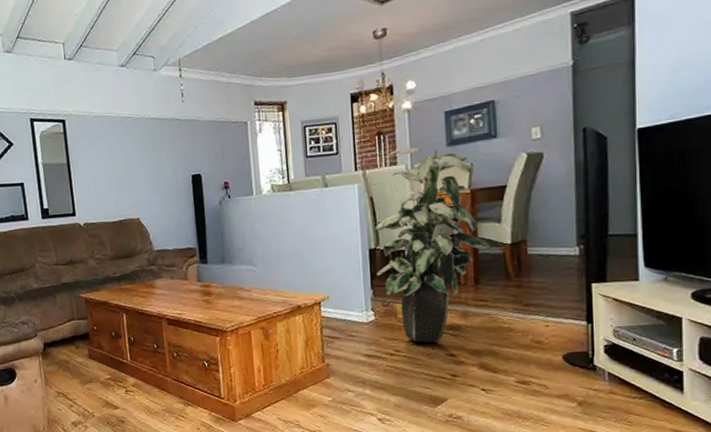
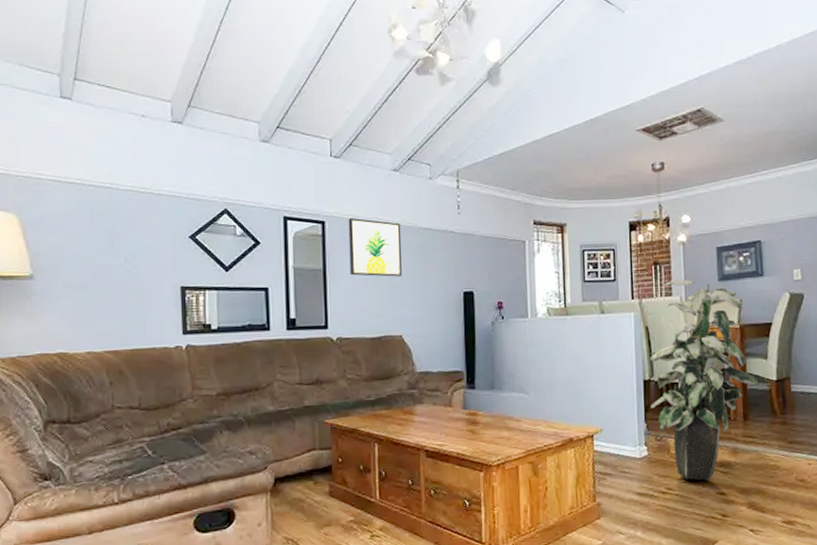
wall art: none [84,114,135,167] -> present [348,217,403,277]

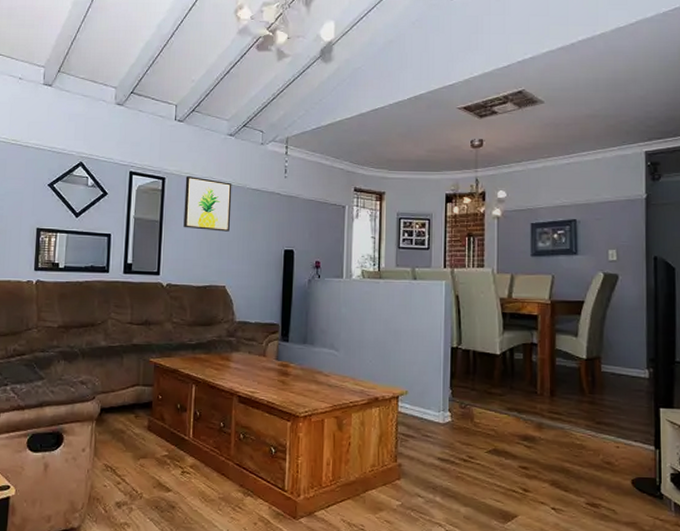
indoor plant: present [649,279,760,481] -> none [456,252,569,453]

